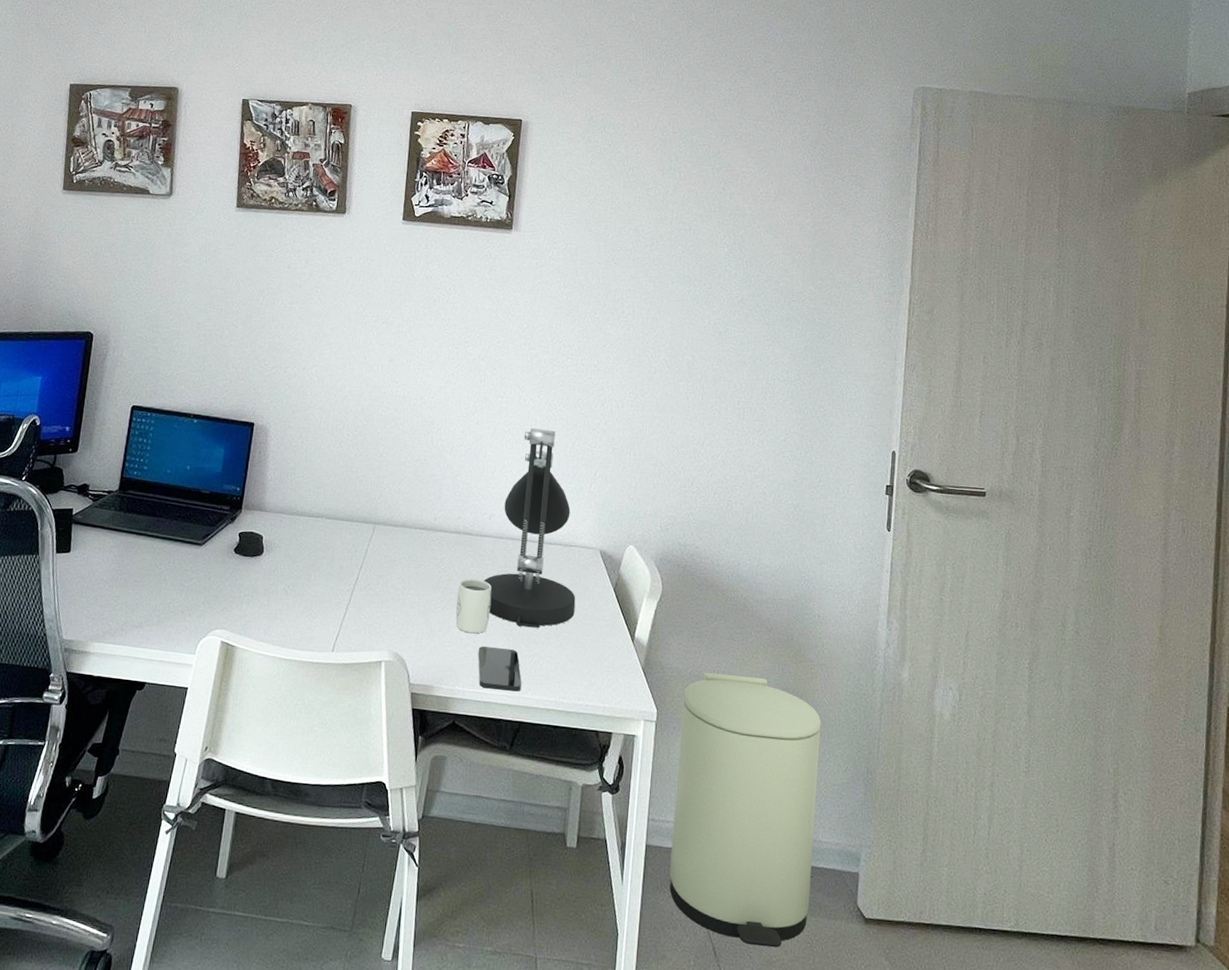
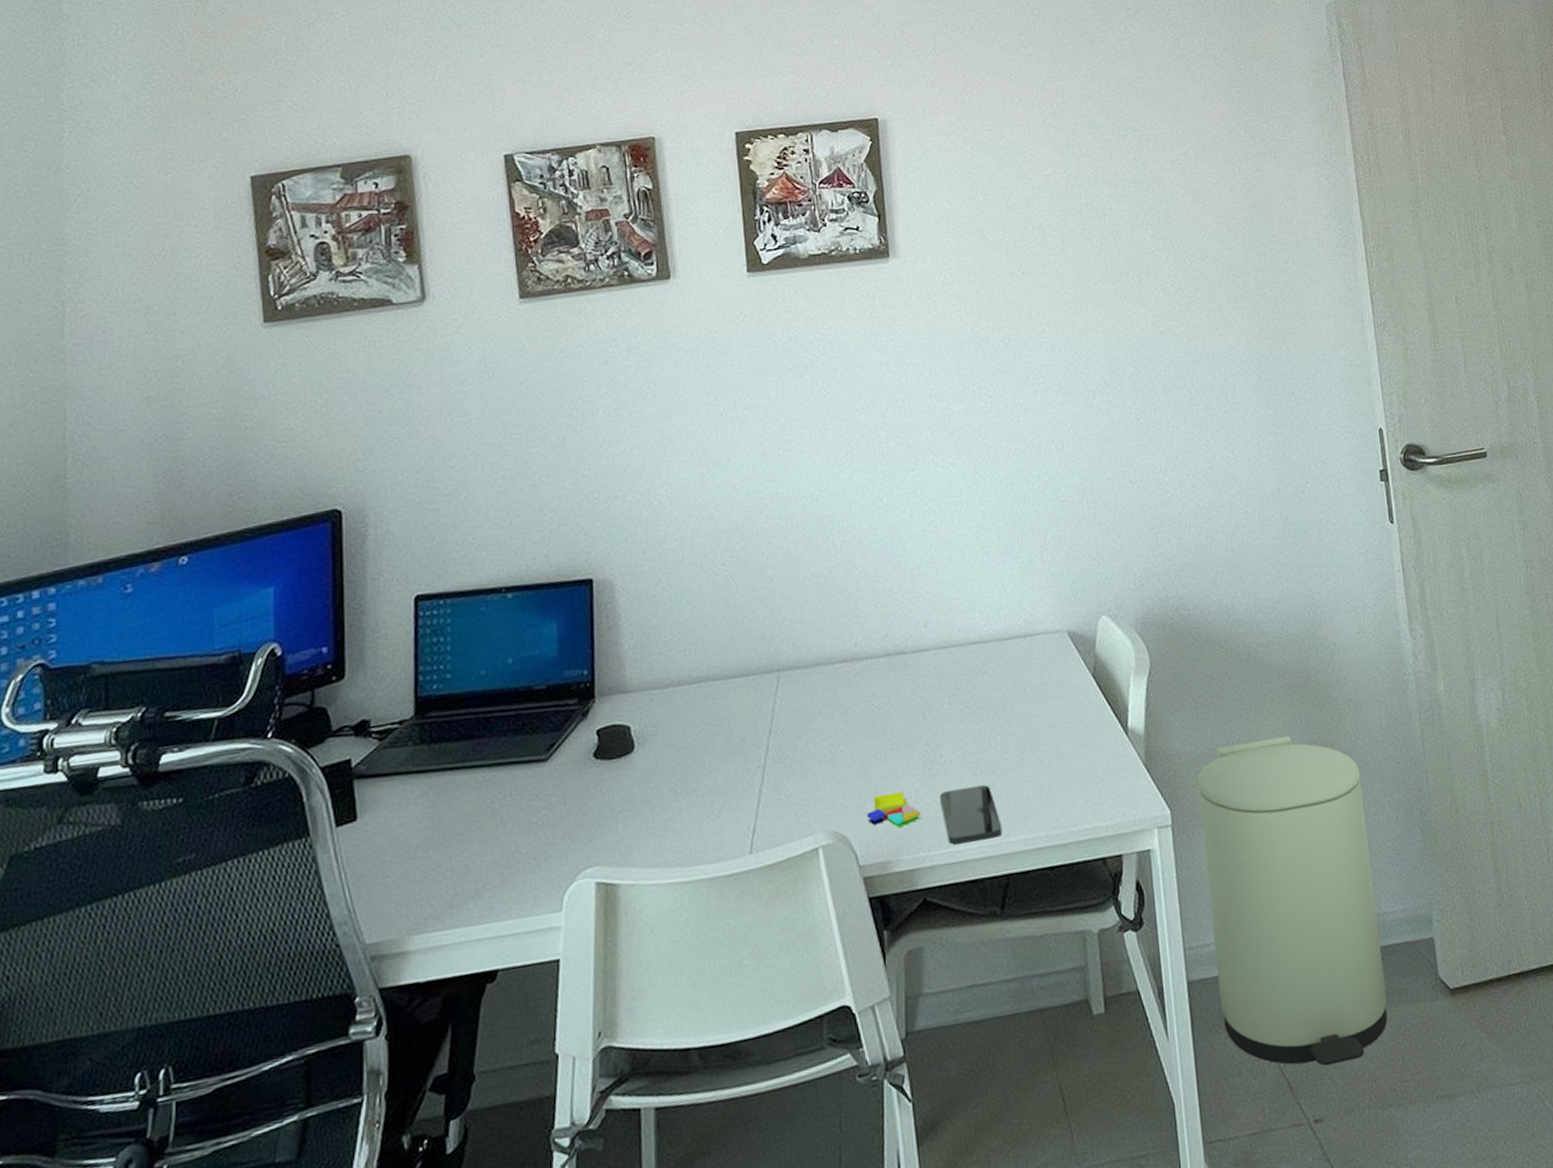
sticky notes: none [421,635,462,664] -> present [866,791,920,828]
mug: present [455,578,492,634] -> none [900,707,947,780]
desk lamp: present [483,428,576,629] -> none [930,496,1051,754]

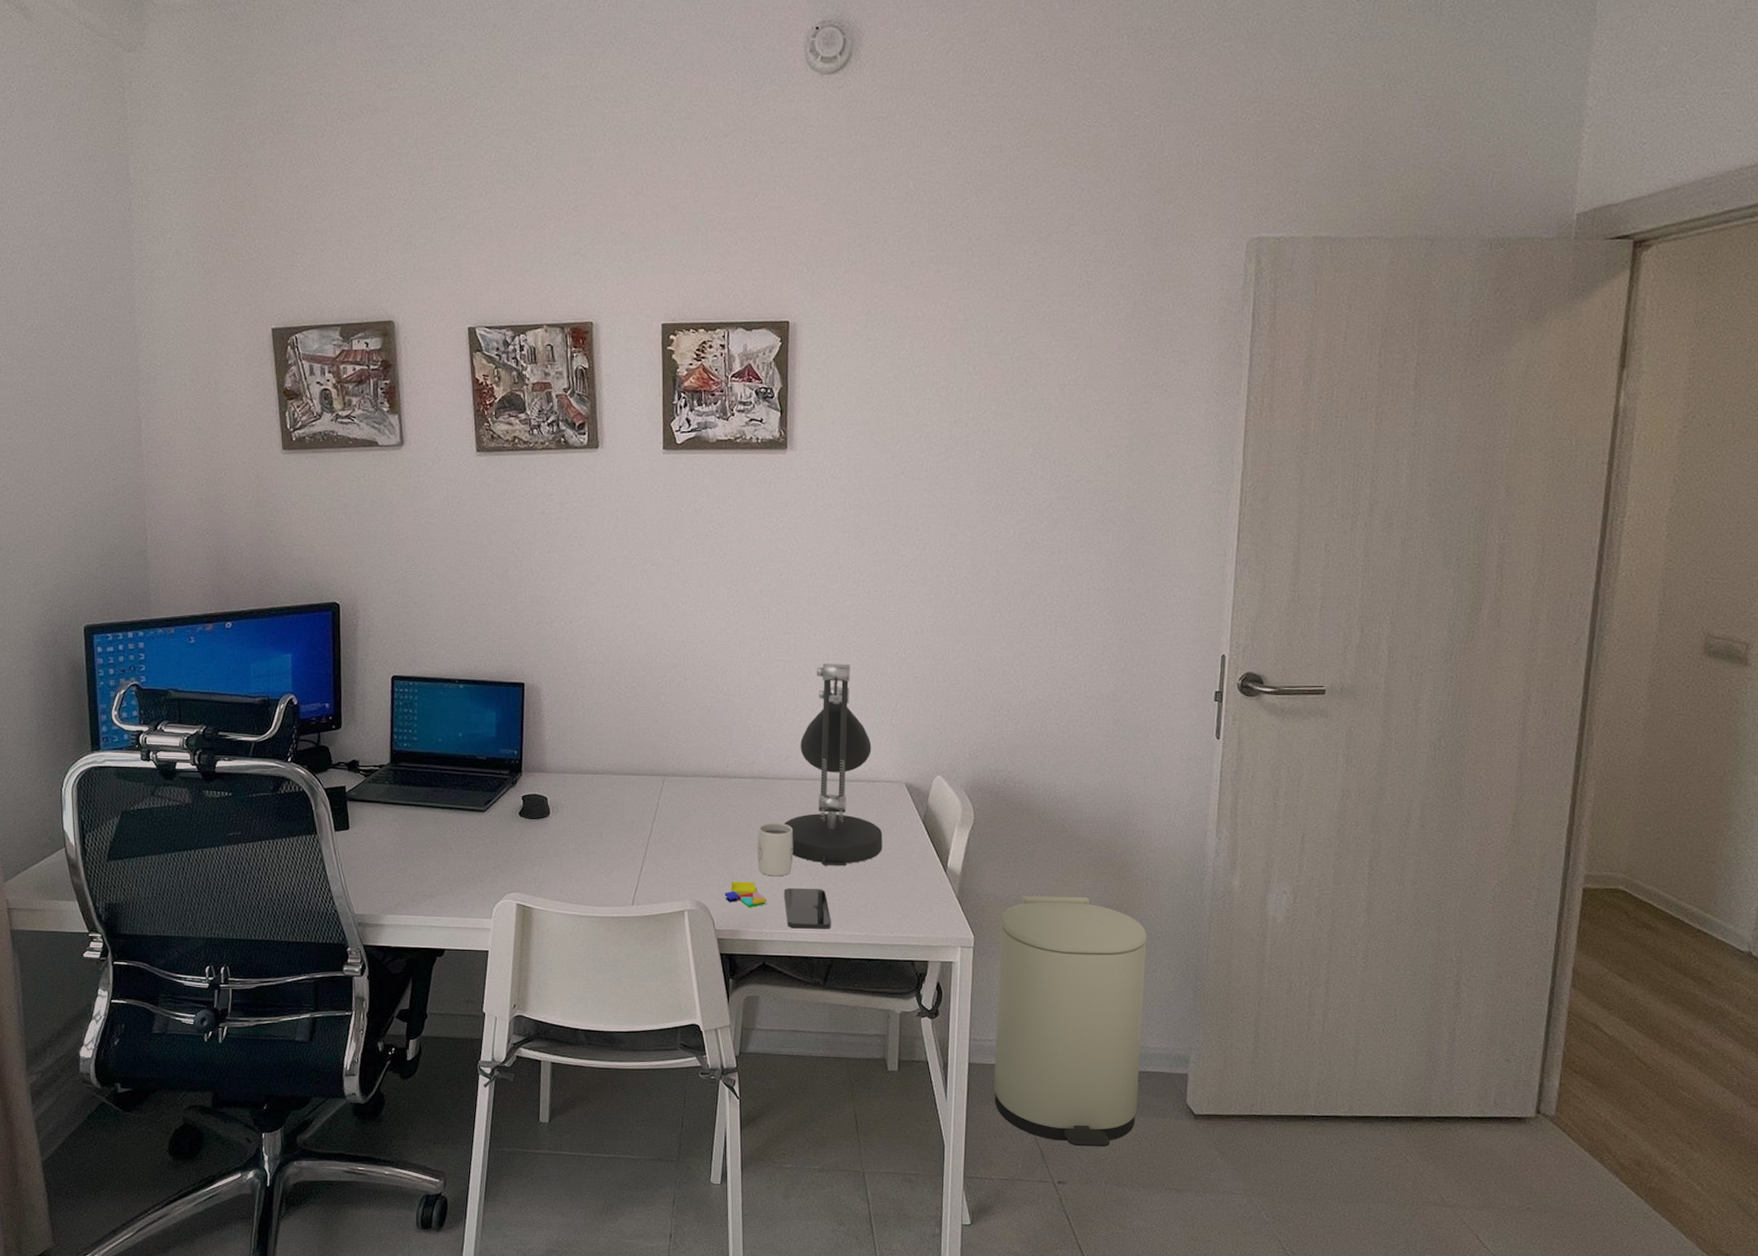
mug: none [900,707,947,780] -> present [757,822,794,877]
desk lamp: none [930,496,1051,754] -> present [783,663,883,866]

